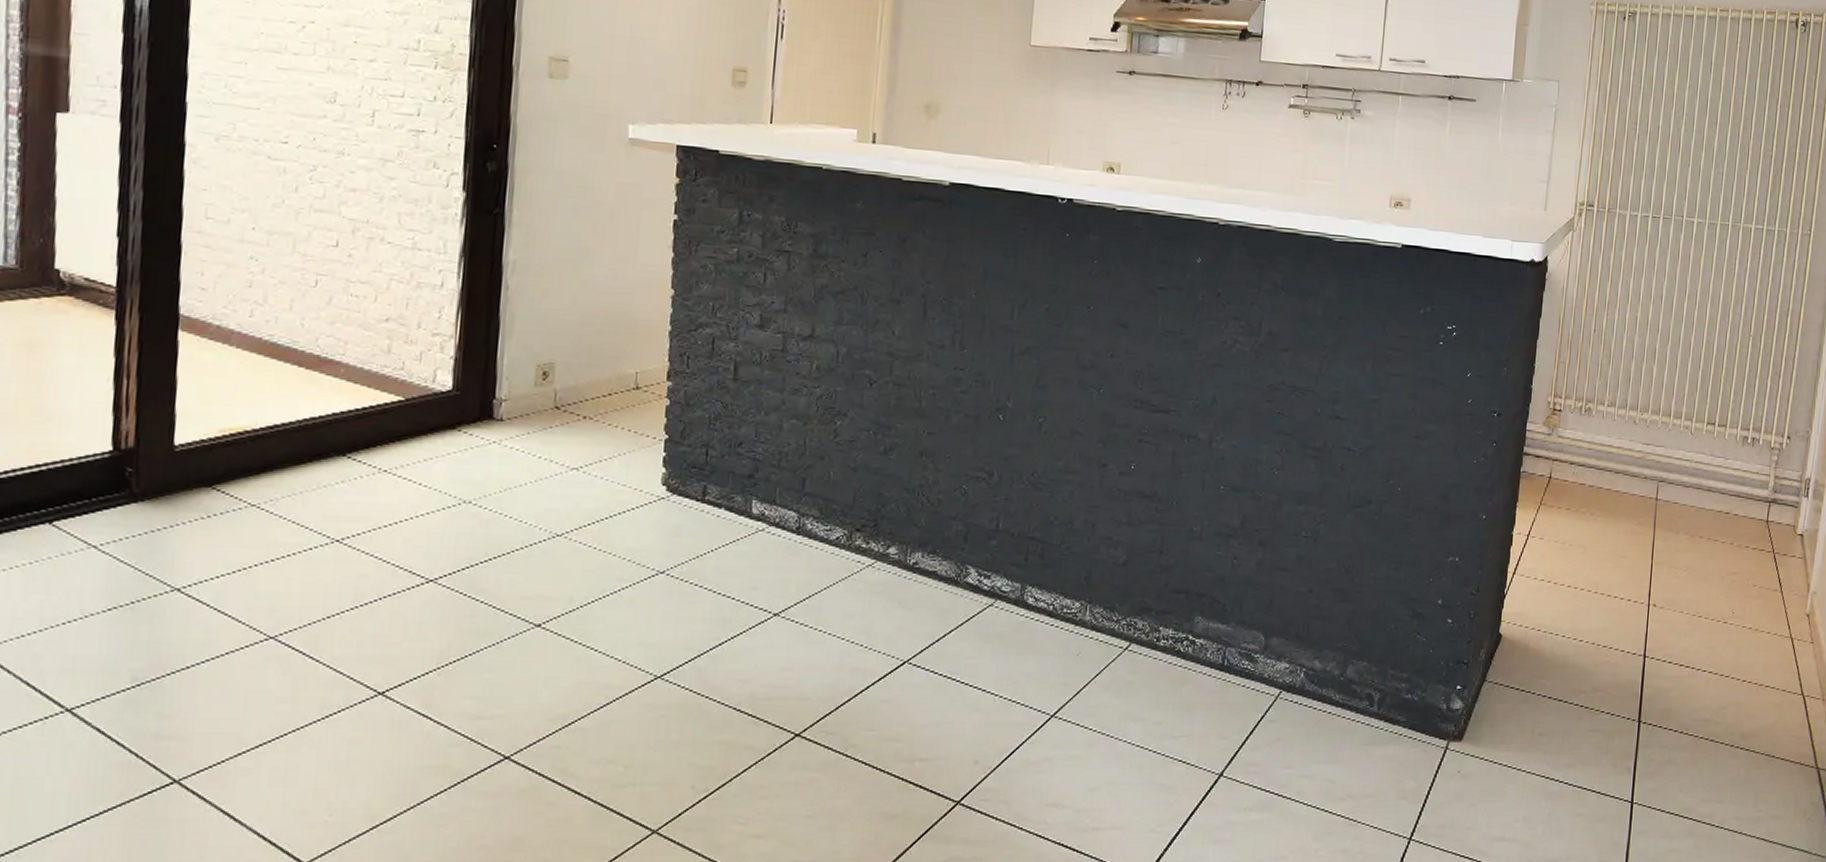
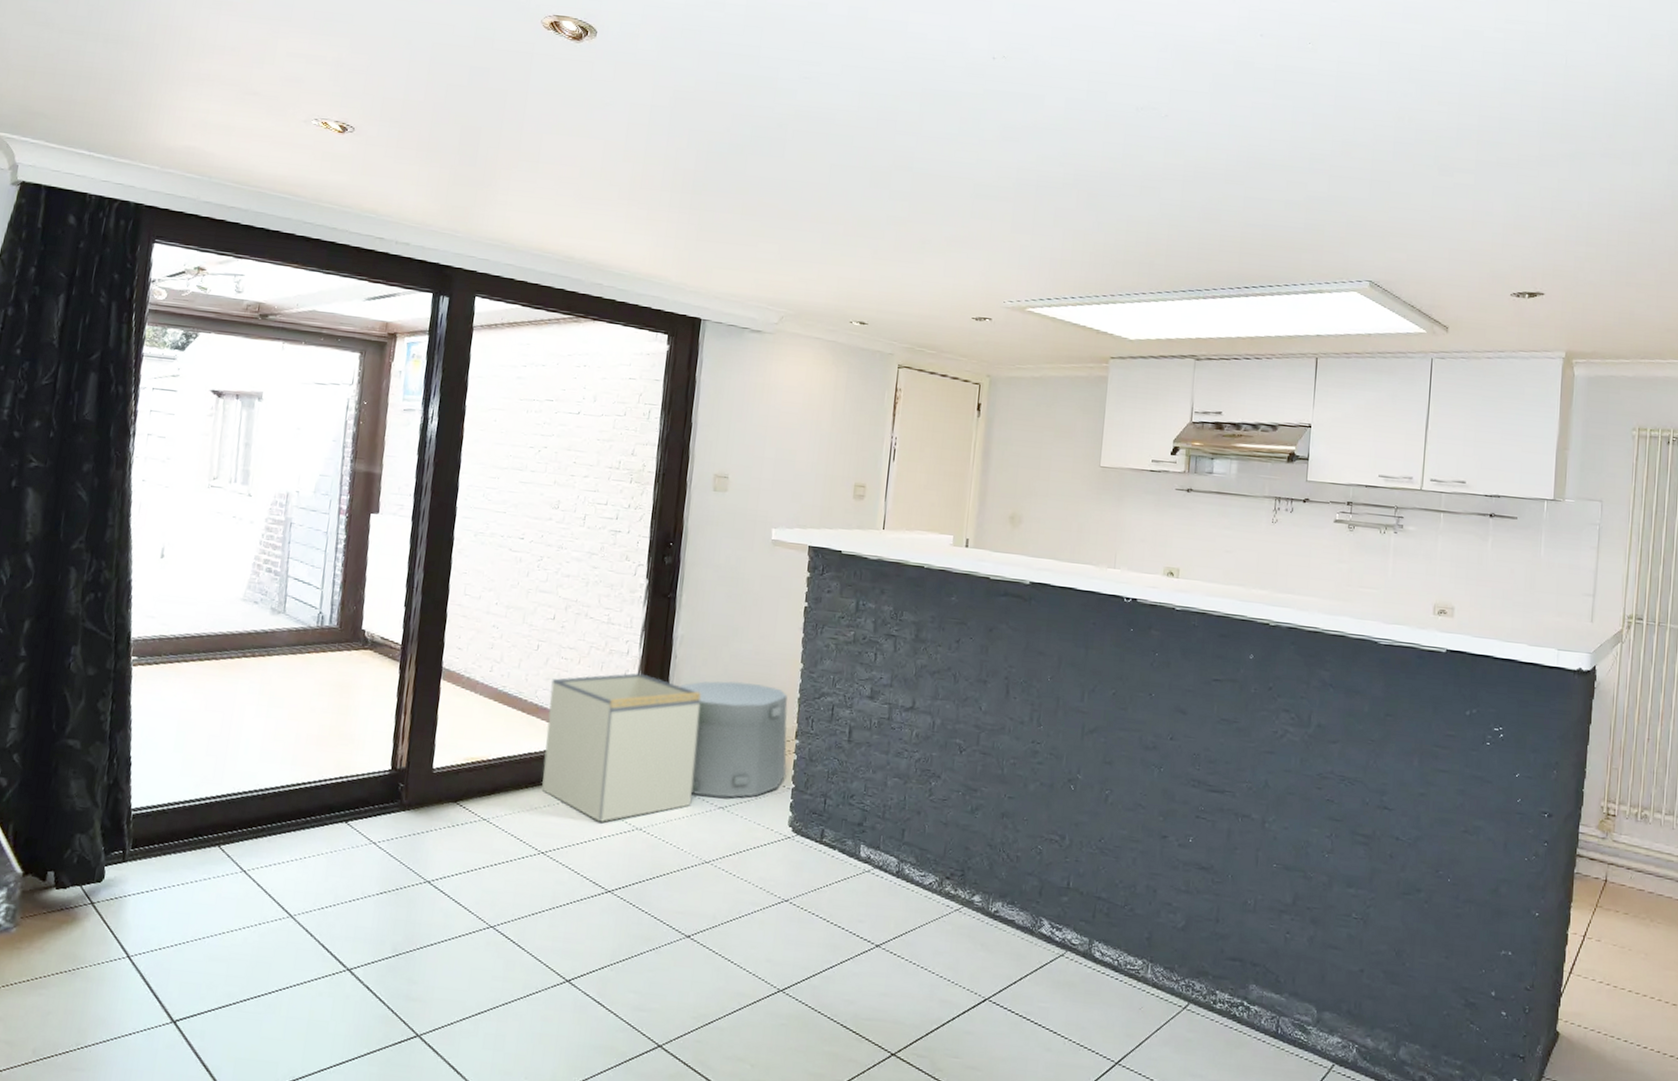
storage bin: none [330,310,543,497] -> present [541,673,701,822]
trash can: none [514,314,657,457] -> present [680,681,788,798]

